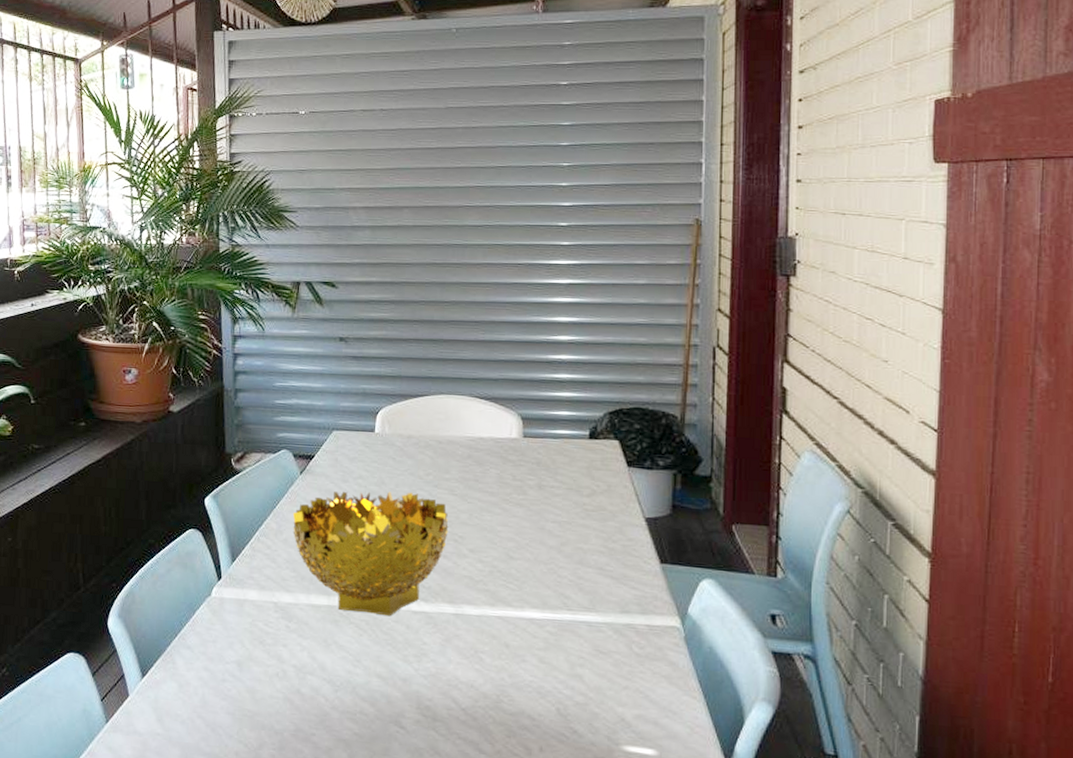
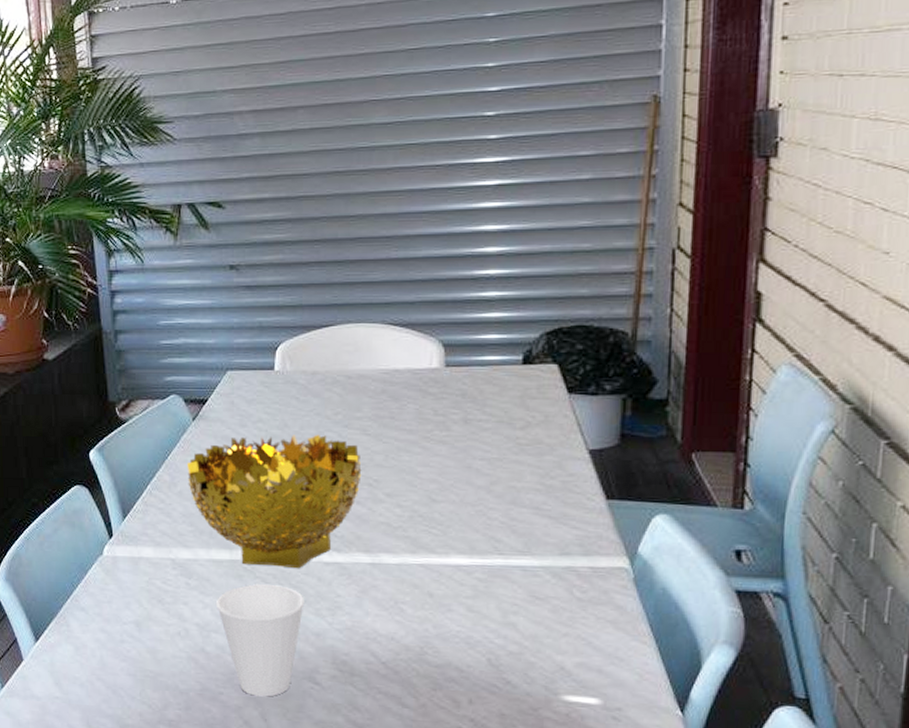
cup: none [313,629,394,739] -> present [217,584,305,697]

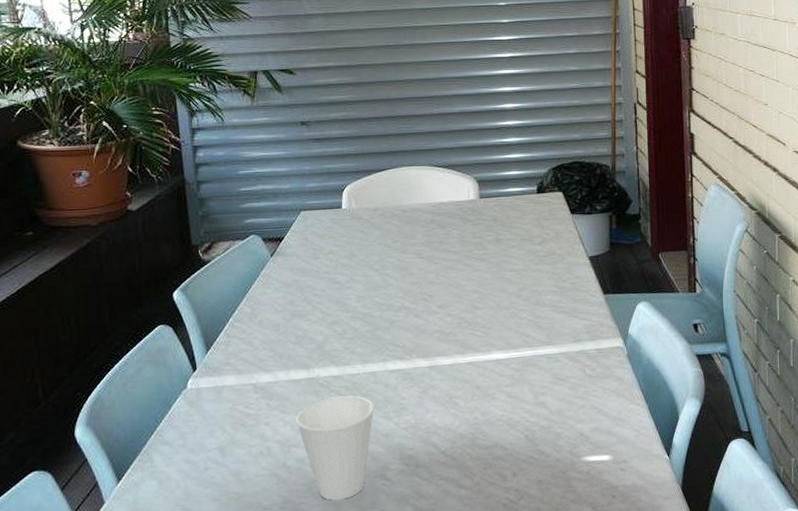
decorative bowl: present [186,434,362,569] -> none [266,260,418,380]

